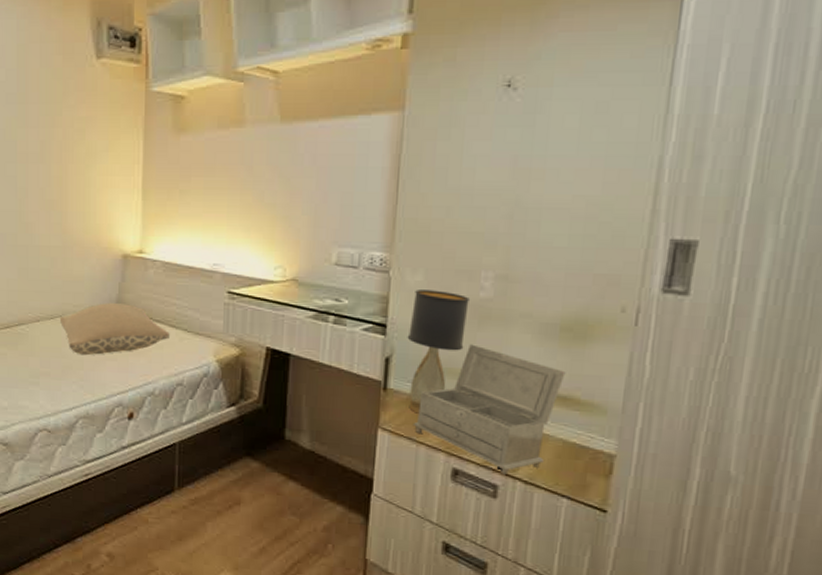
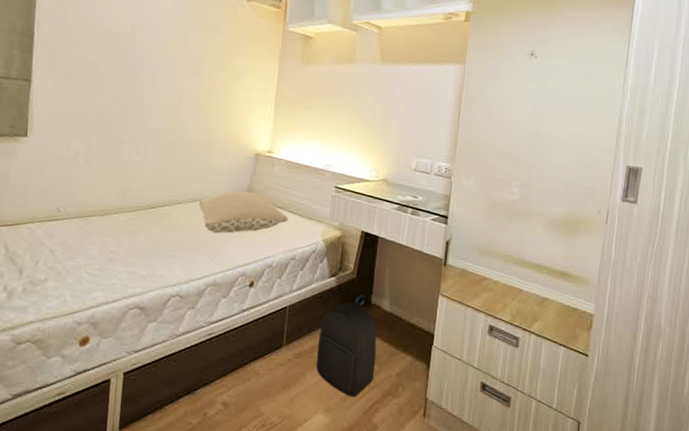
backpack: none [217,429,295,555] -> present [316,295,377,398]
table lamp: present [407,290,469,414] -> none [461,192,504,284]
jewelry box: present [412,344,566,476] -> none [463,233,564,330]

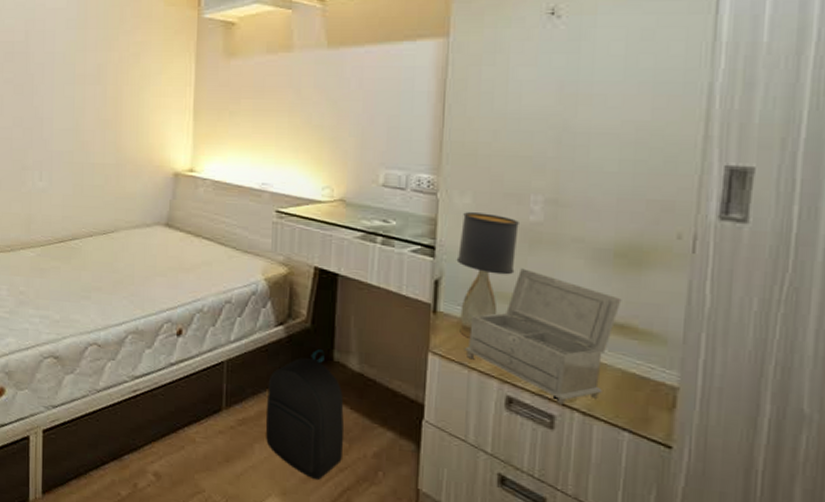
pillow: present [198,190,288,234] -> none [111,219,219,271]
table lamp: none [461,192,504,284] -> present [456,212,519,338]
jewelry box: none [463,233,564,330] -> present [464,268,622,406]

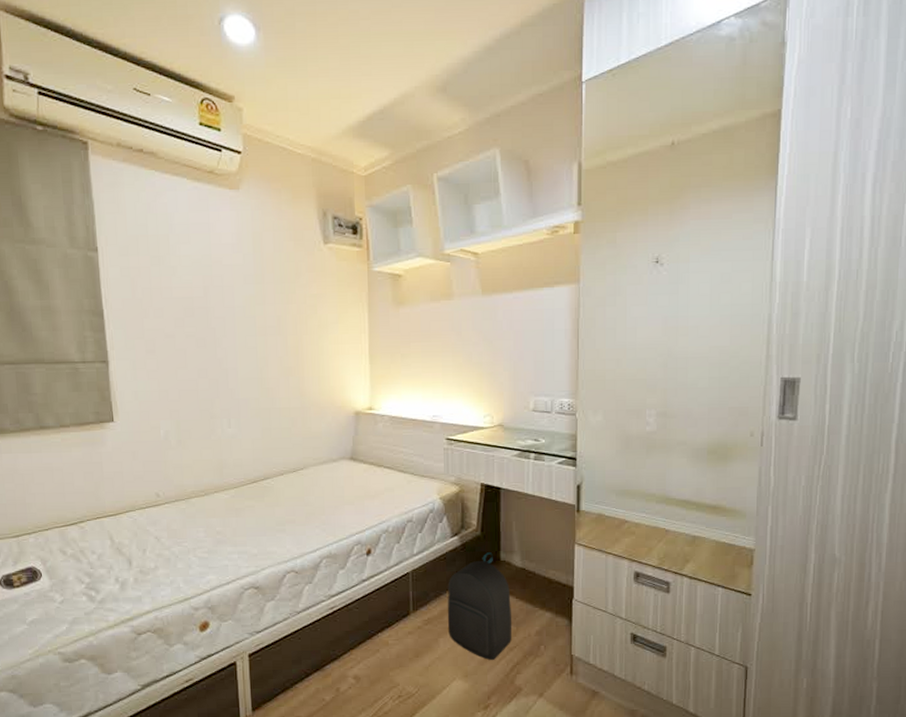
table lamp: present [456,212,519,338] -> none [593,427,639,529]
jewelry box: present [464,268,622,406] -> none [601,469,714,574]

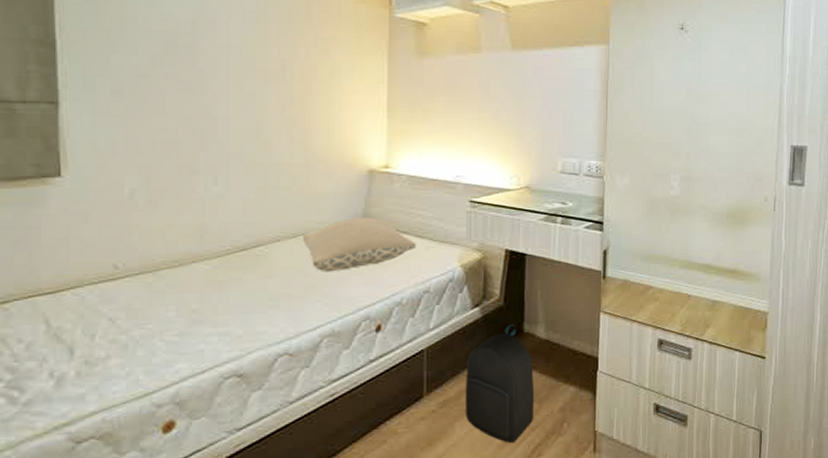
pillow: none [301,453,399,502] -> present [302,216,416,273]

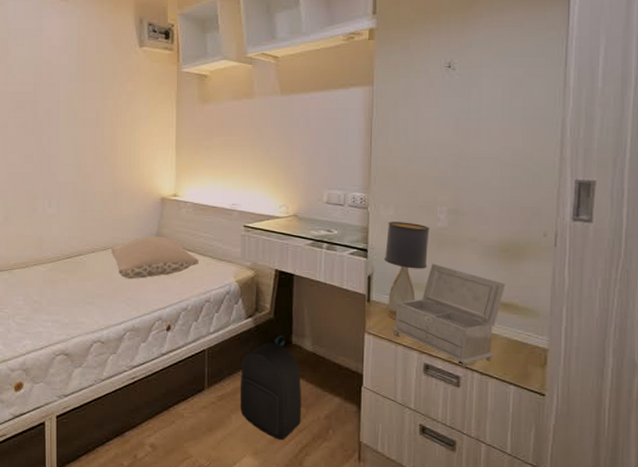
table lamp: none [619,191,663,296] -> present [384,222,430,320]
jewelry box: none [627,234,732,340] -> present [391,264,506,369]

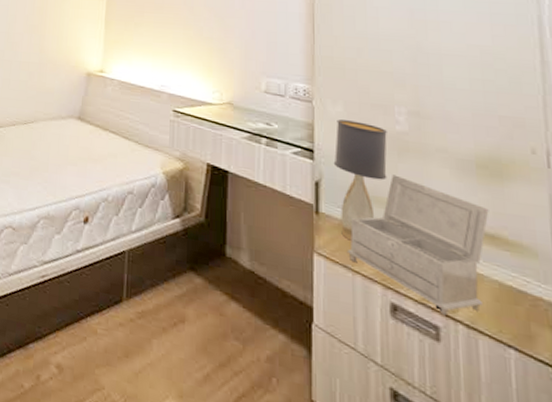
pillow: present [110,236,199,279] -> none [31,113,123,160]
backpack: present [240,335,302,441] -> none [163,244,238,384]

